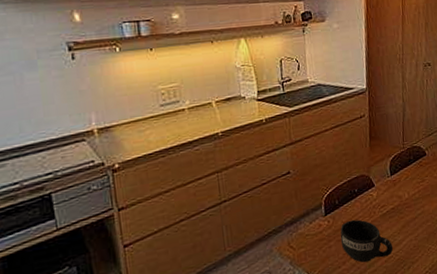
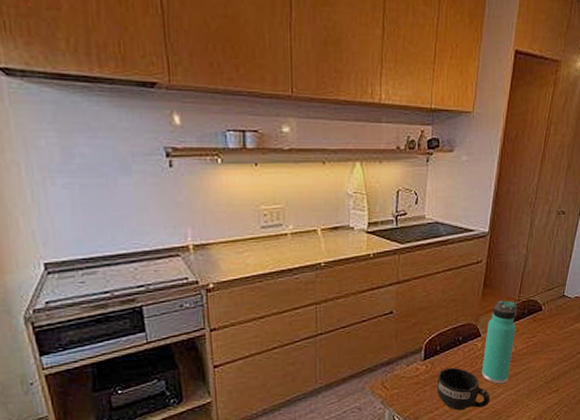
thermos bottle: none [379,149,407,232] -> present [481,300,518,384]

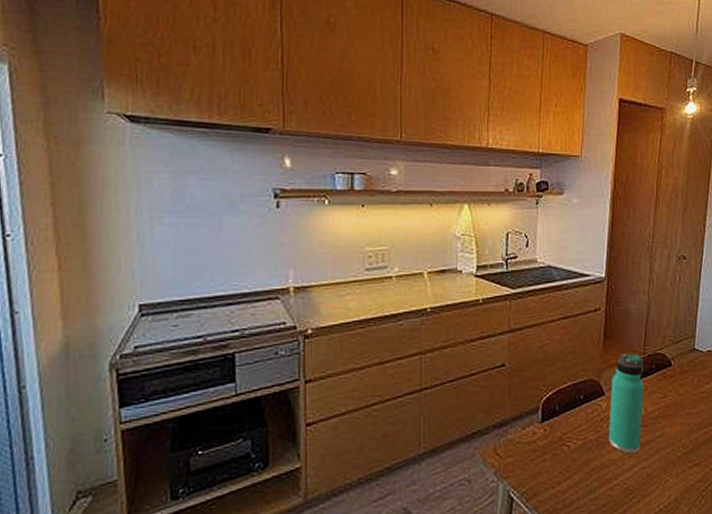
mug: present [436,367,490,411] -> none [557,431,620,487]

